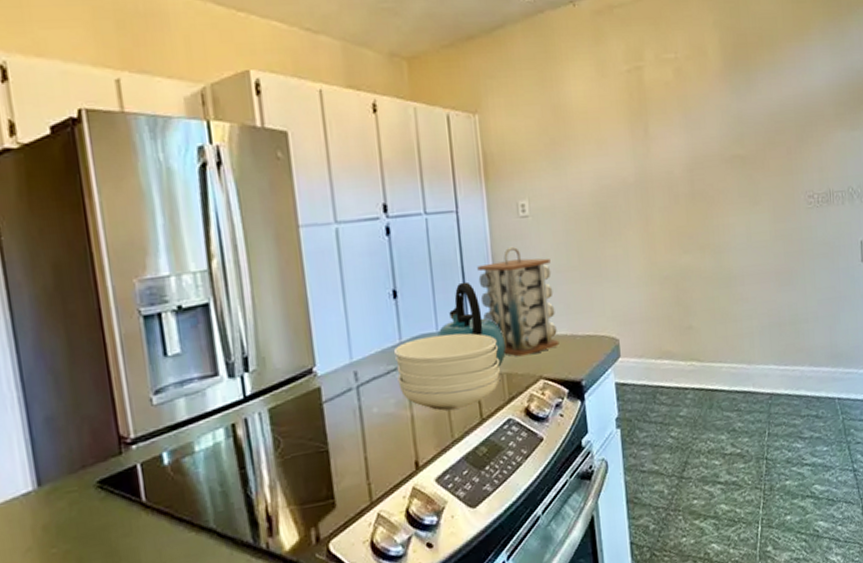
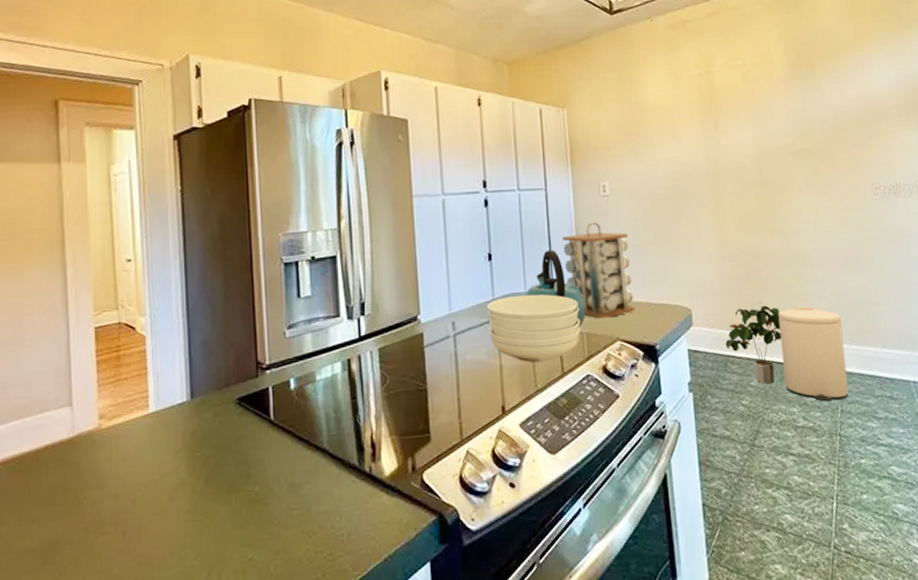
potted plant: none [654,329,712,413] -> present [725,305,782,384]
pedal bin: none [708,328,776,427] -> present [778,306,849,402]

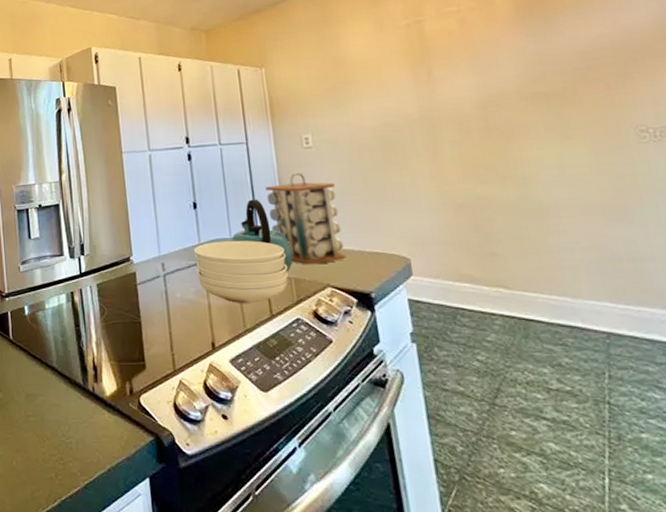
potted plant: present [725,305,782,384] -> none [452,257,524,341]
pedal bin: present [778,306,849,402] -> none [517,259,619,365]

